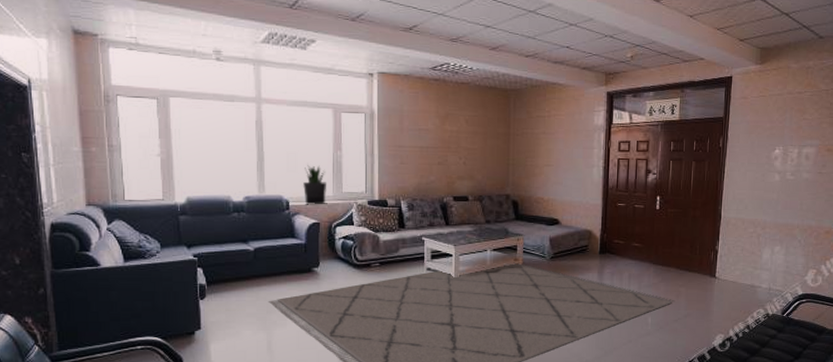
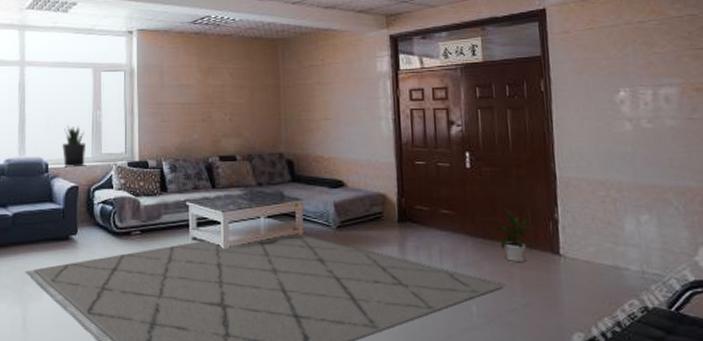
house plant: none [662,241,699,284] -> present [481,207,533,263]

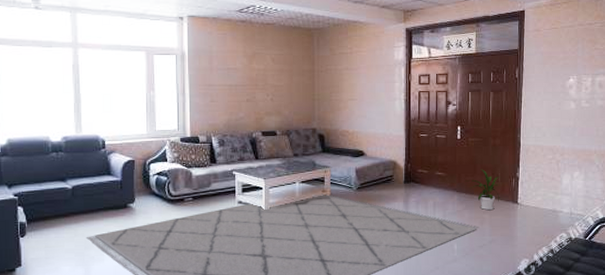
planter: present [62,126,85,168] -> none [118,105,140,143]

